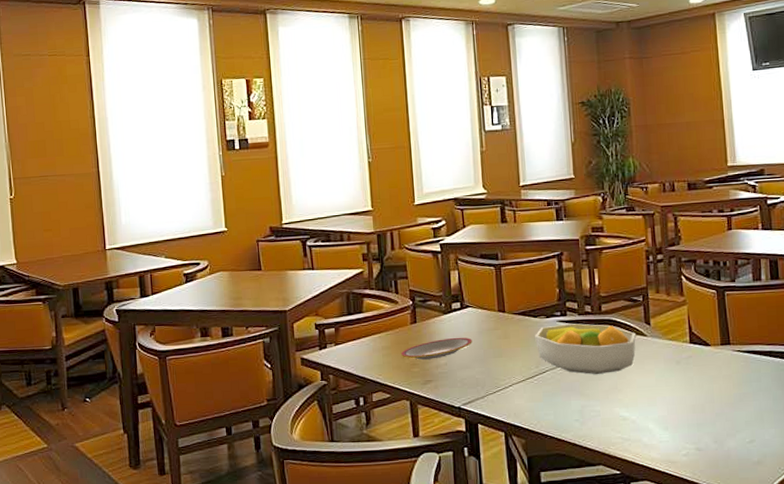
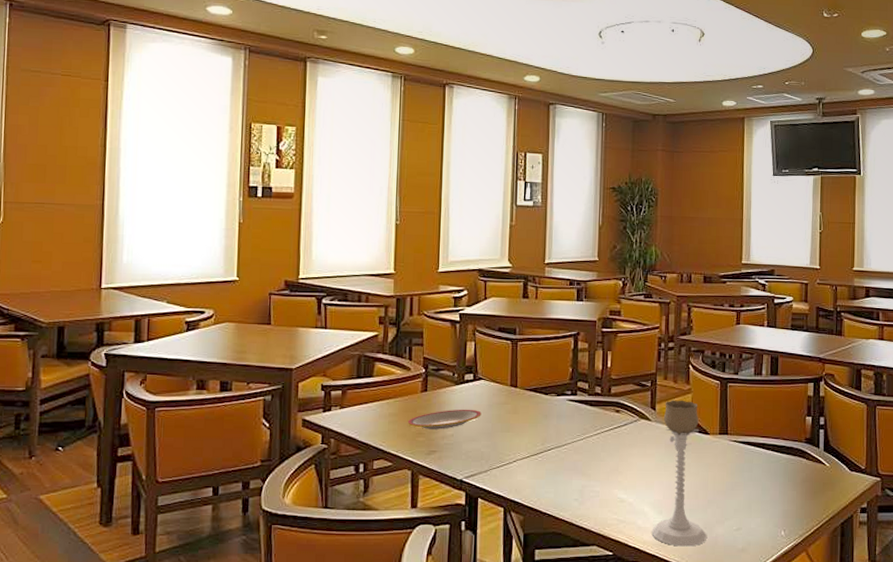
fruit bowl: present [535,323,636,374] -> none [544,403,641,455]
candle holder: none [659,312,718,462] -> present [652,400,707,547]

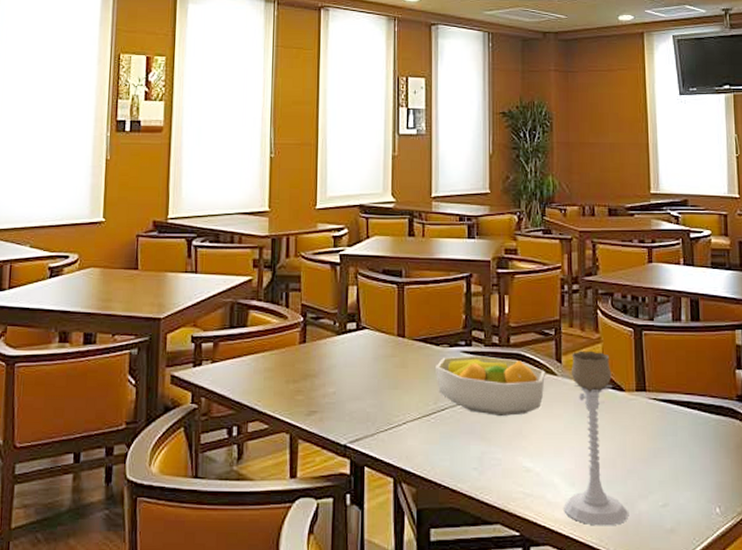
plate: present [407,409,481,429] -> none [284,362,366,386]
fruit bowl: none [544,403,641,455] -> present [436,354,545,416]

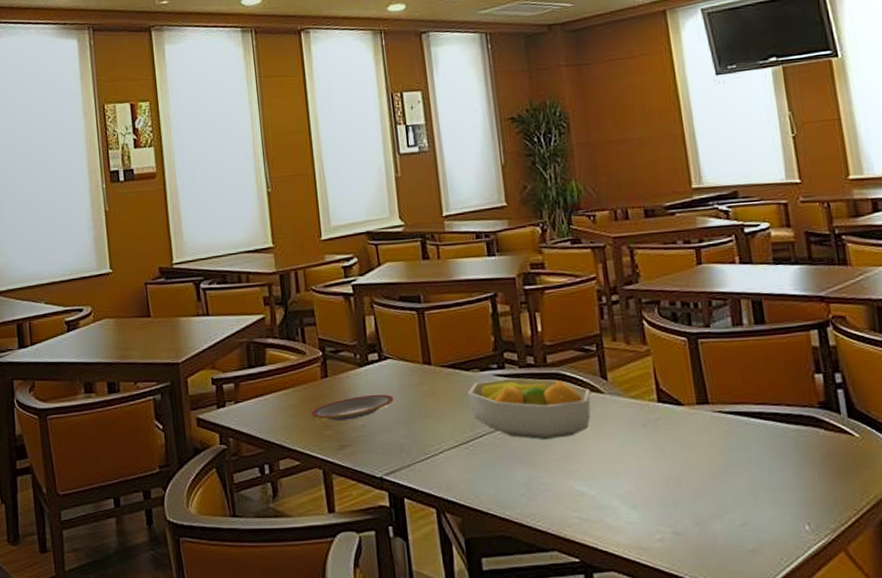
plate: none [284,362,366,386] -> present [310,394,394,421]
candle holder: present [564,350,628,526] -> none [618,364,702,549]

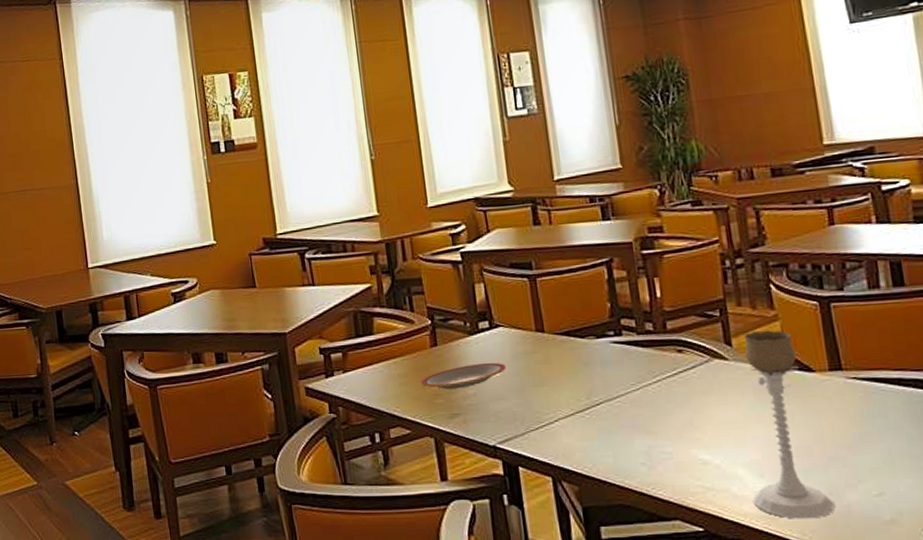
fruit bowl: present [468,377,591,439] -> none [583,344,715,407]
candle holder: none [618,364,702,549] -> present [743,330,835,519]

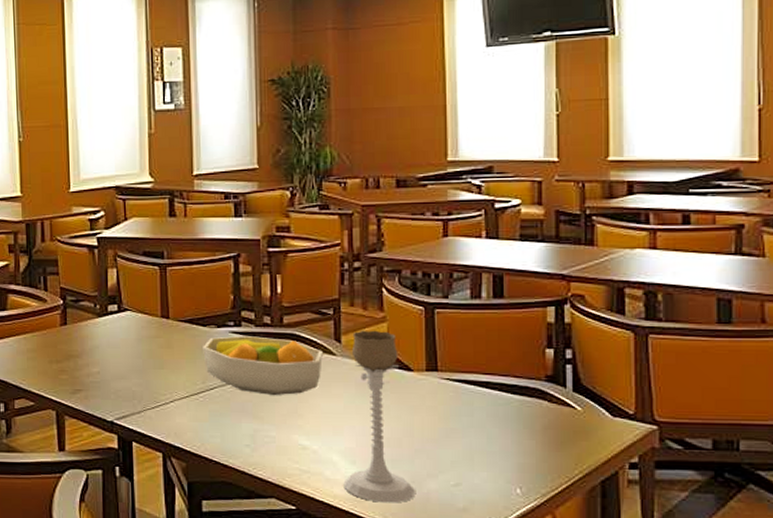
plate: present [420,362,506,389] -> none [47,343,130,366]
fruit bowl: none [583,344,715,407] -> present [203,335,323,395]

